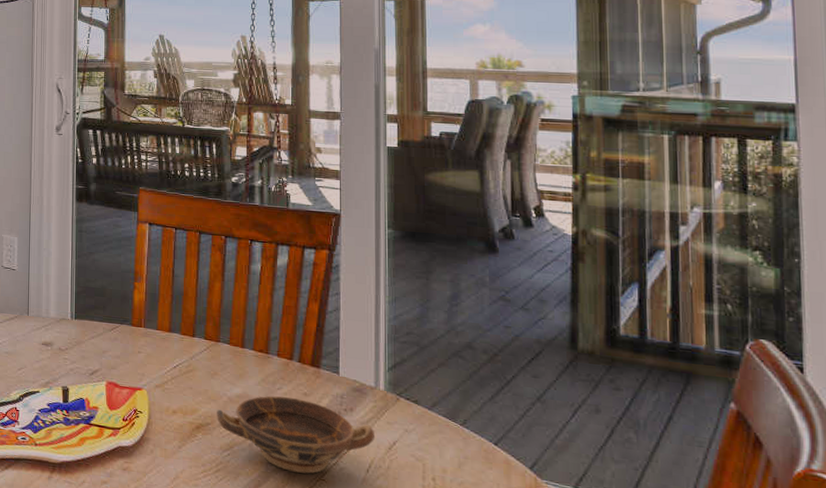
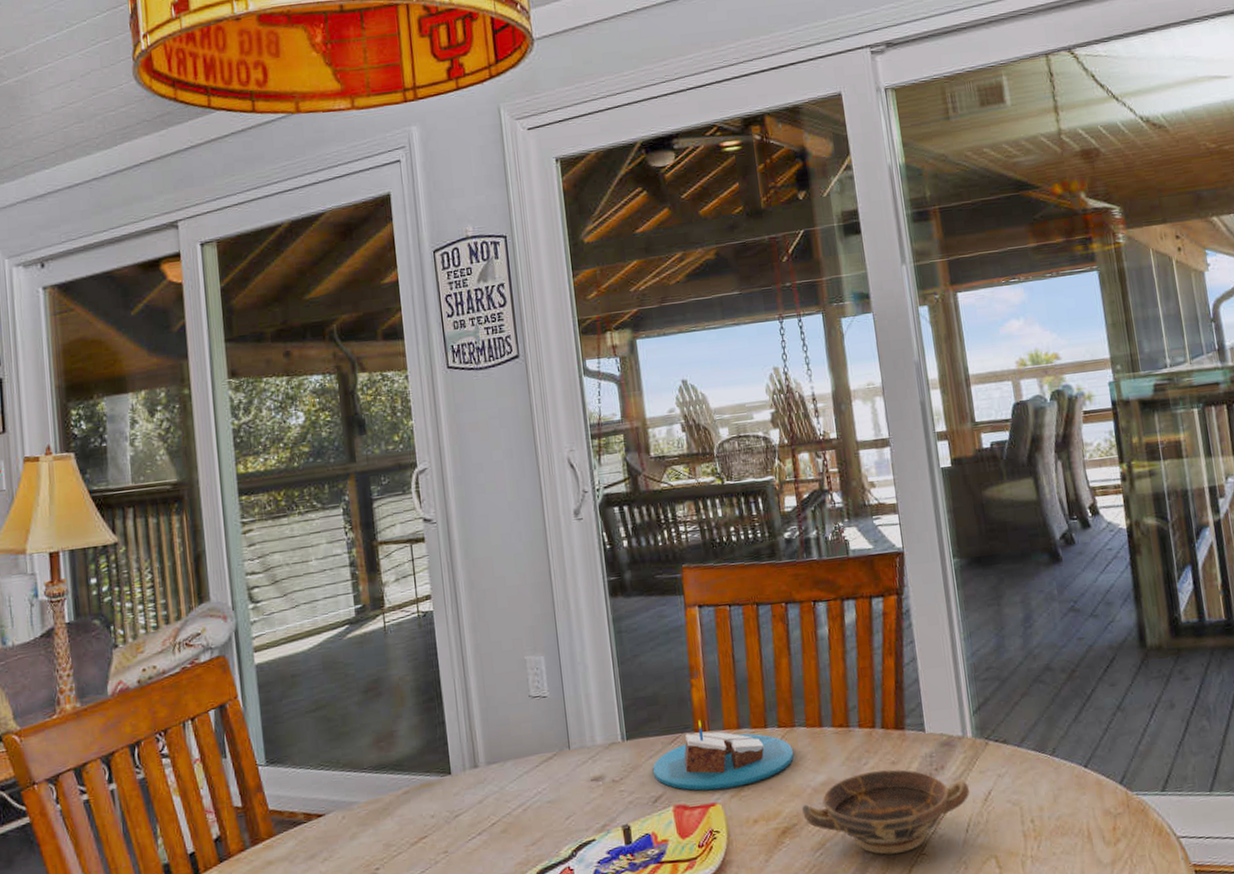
candle: none [93,317,216,380] -> present [652,720,794,791]

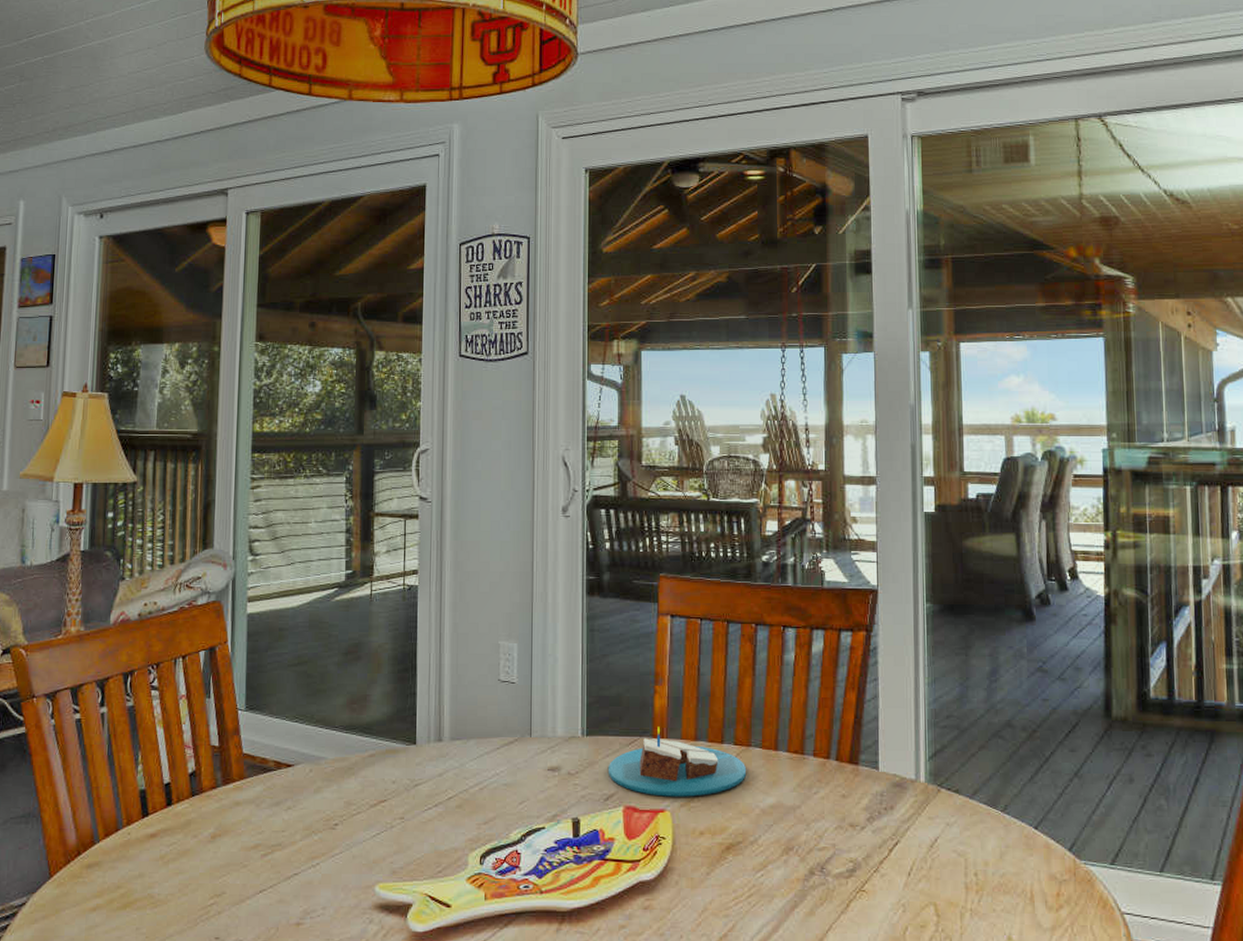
bowl: present [801,769,970,855] -> none [747,801,917,886]

